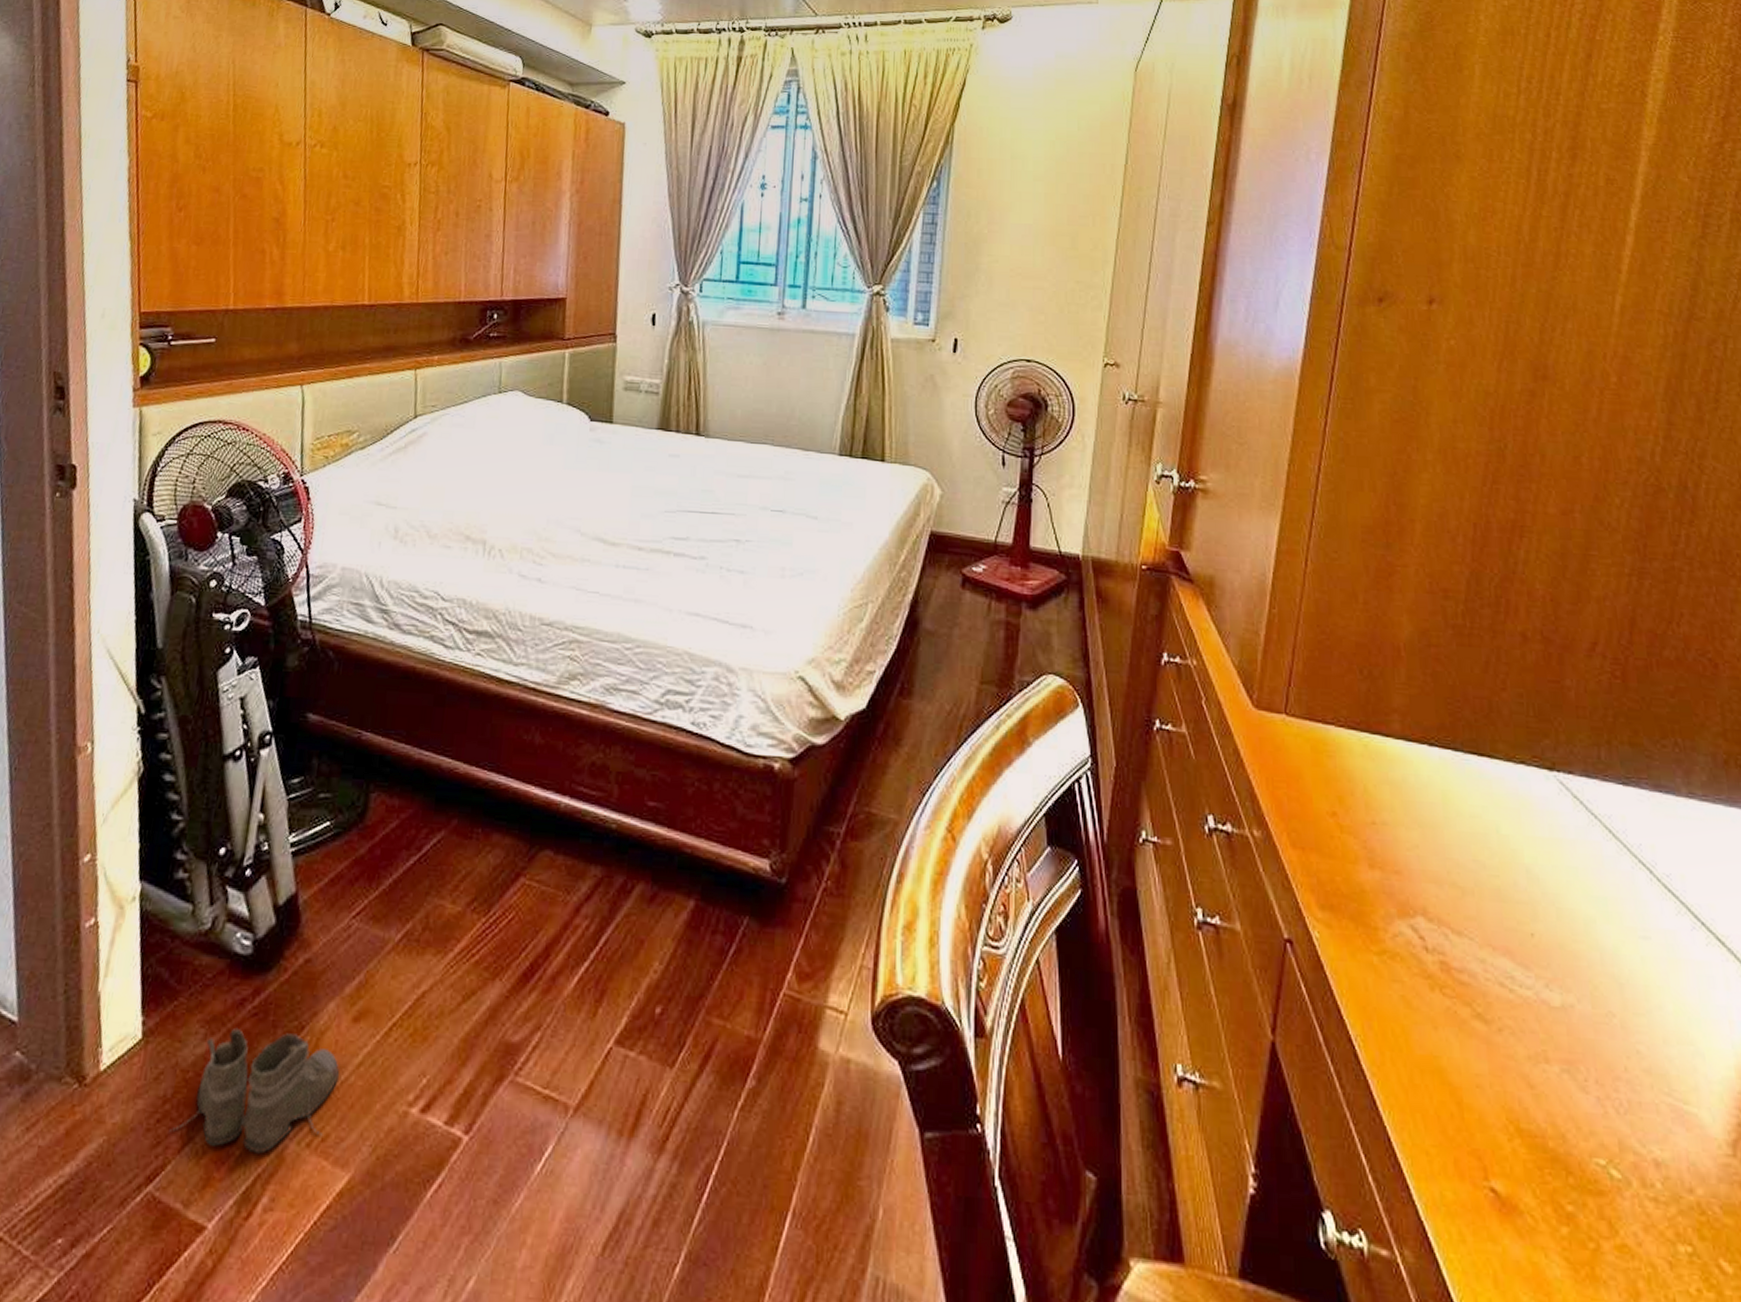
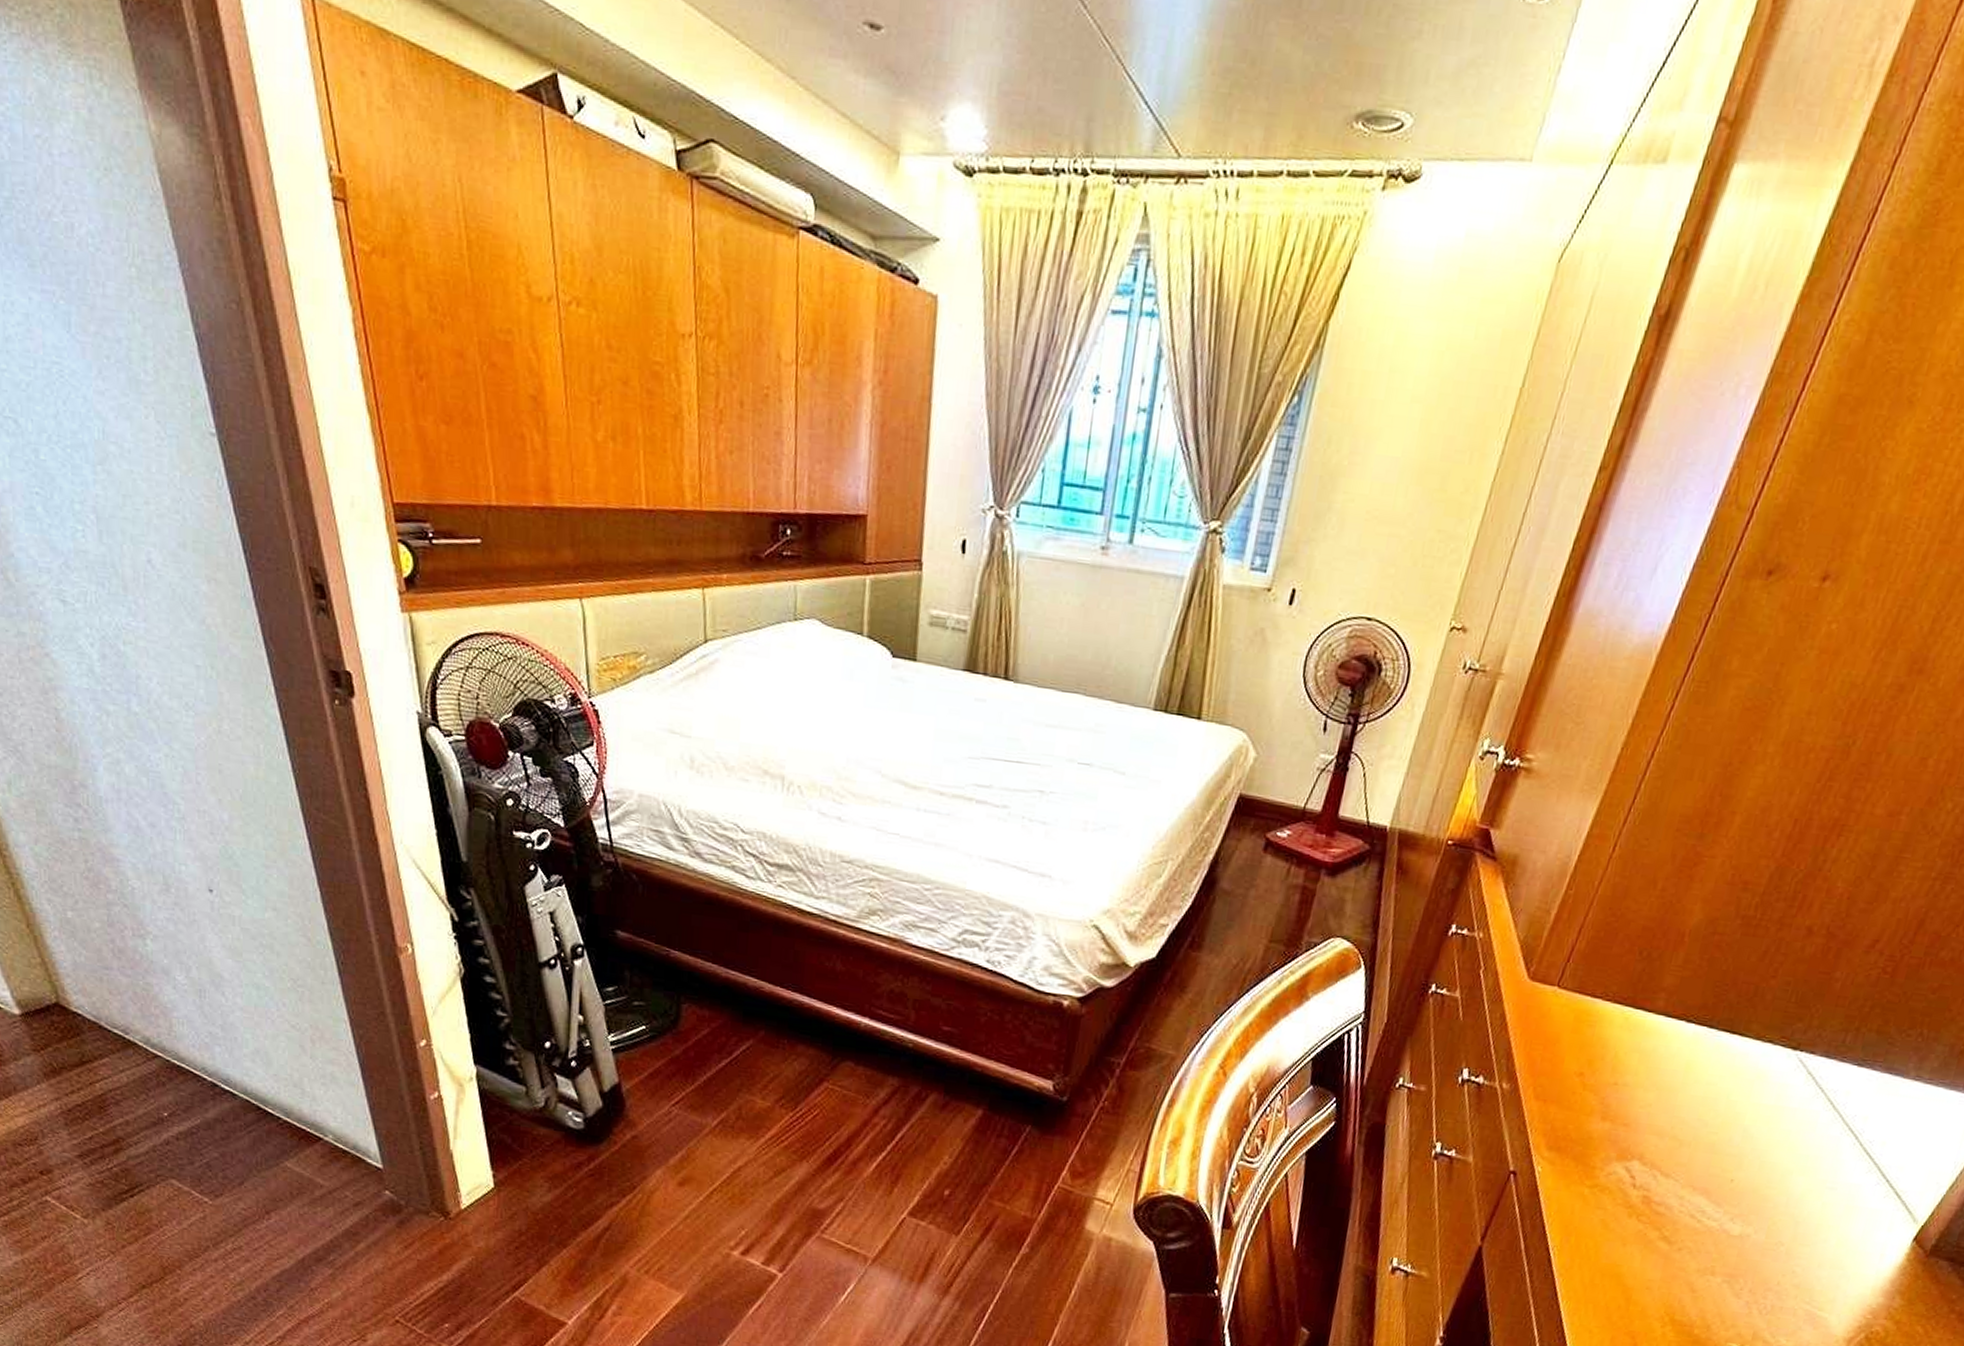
boots: present [170,1027,339,1154] -> none [528,1184,669,1276]

